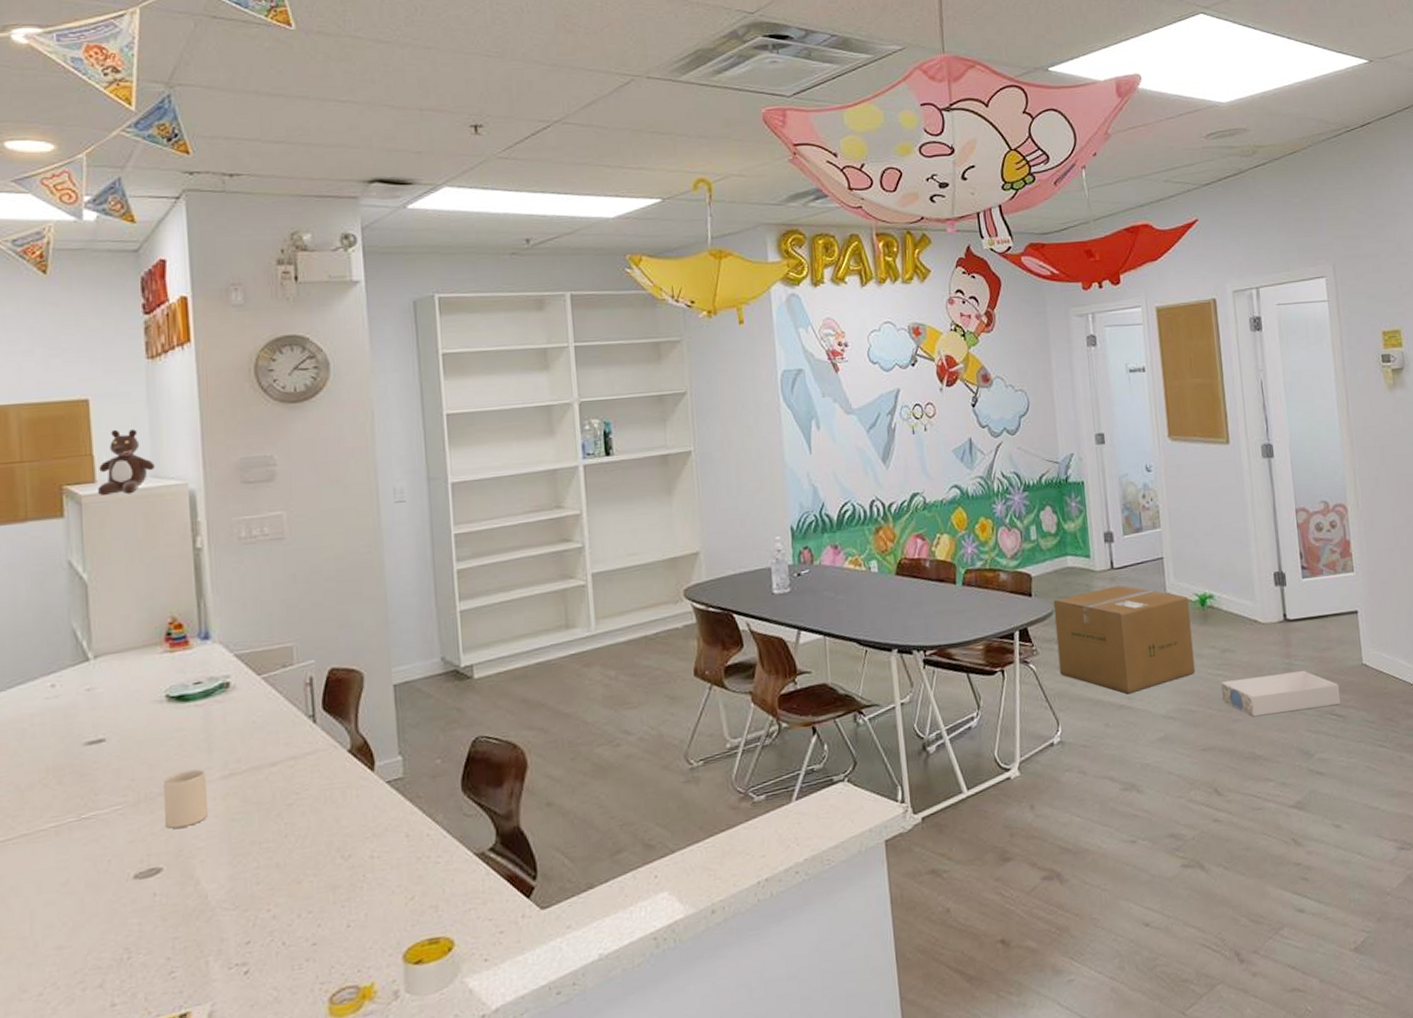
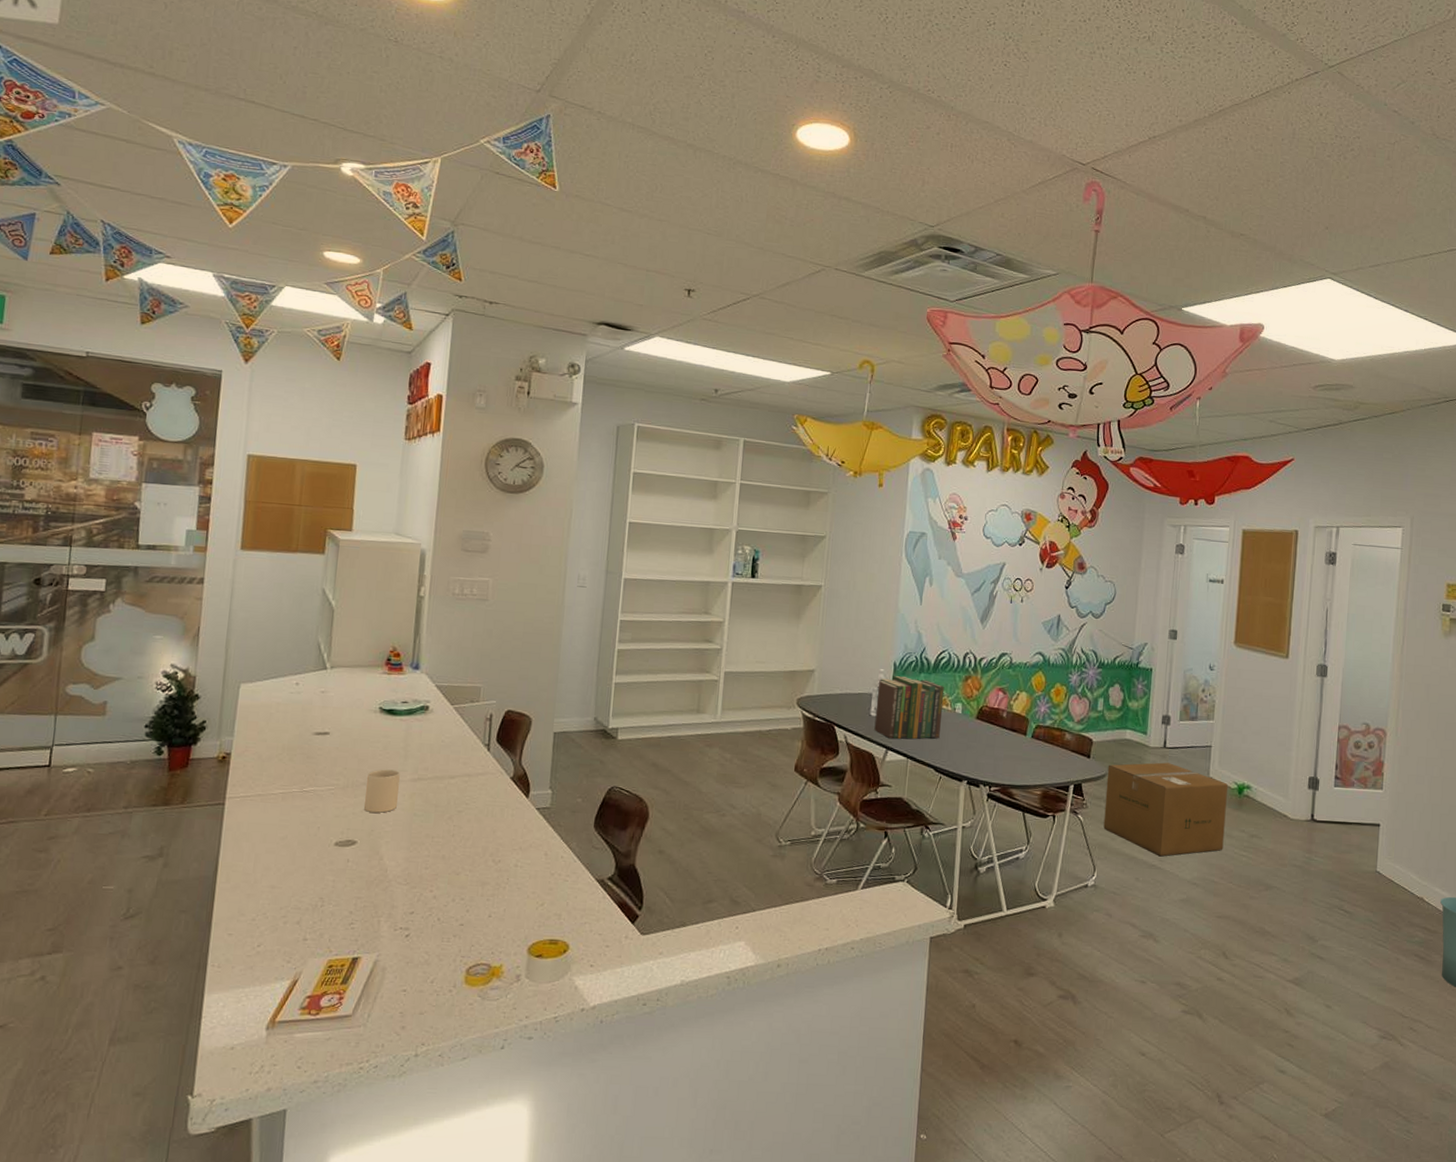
stuffed animal: present [98,429,156,495] -> none [353,491,399,545]
books: none [776,540,858,616] -> present [874,675,945,740]
toy box: present [1220,670,1341,717] -> none [1243,862,1352,903]

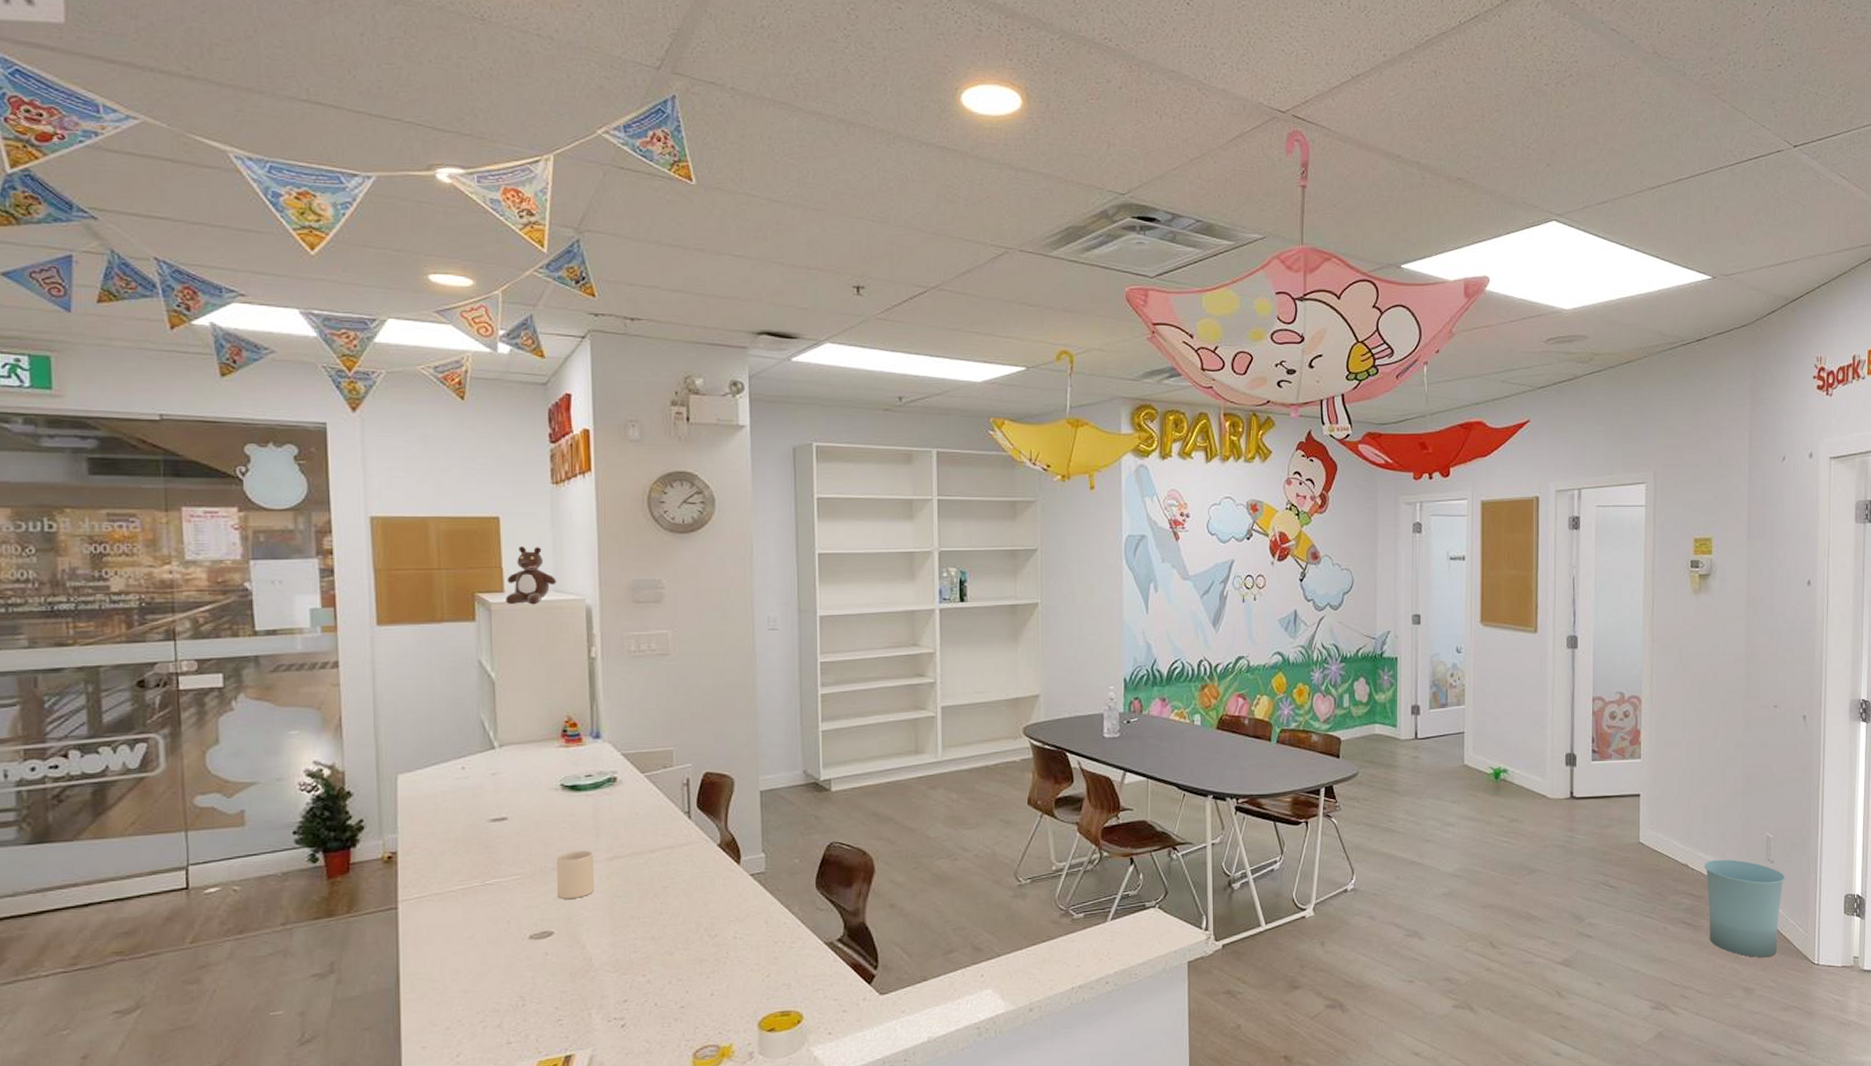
stuffed animal: none [353,491,399,545] -> present [506,546,557,605]
books: present [874,675,945,740] -> none [1109,691,1181,759]
box: present [1103,762,1228,857] -> none [1358,754,1483,852]

